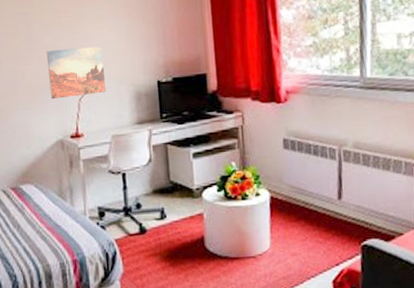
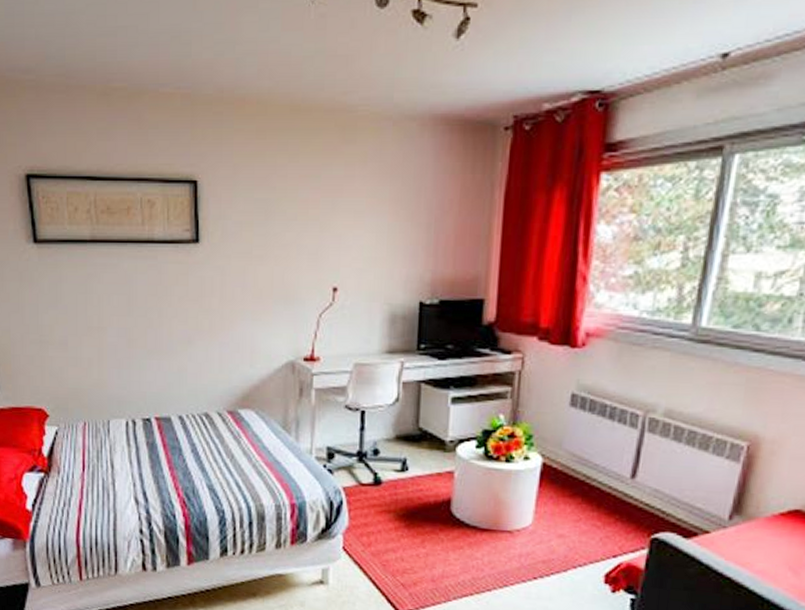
wall art: present [46,46,106,99] -> none [285,249,355,311]

